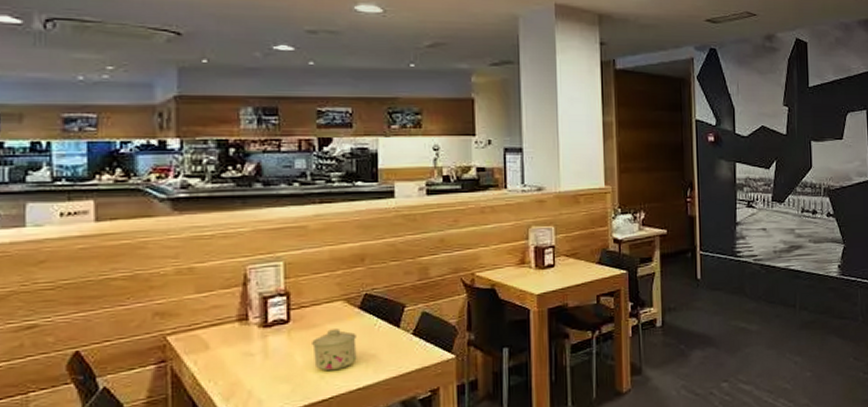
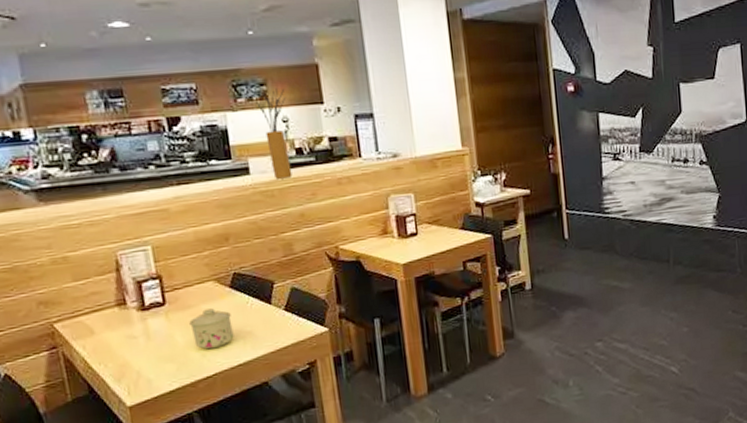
vase: none [409,118,440,205] -> present [256,88,293,181]

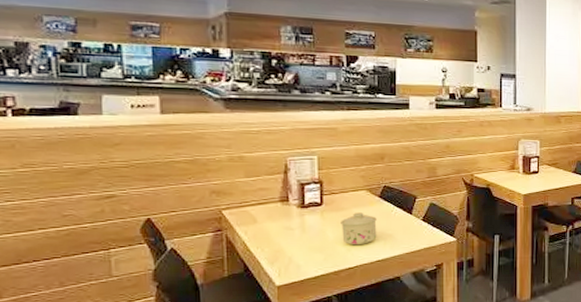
vase: present [256,88,293,181] -> none [423,45,448,117]

